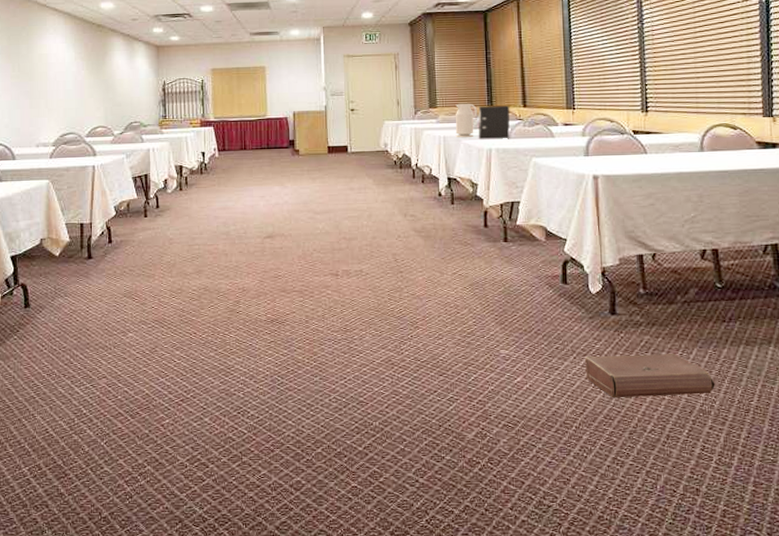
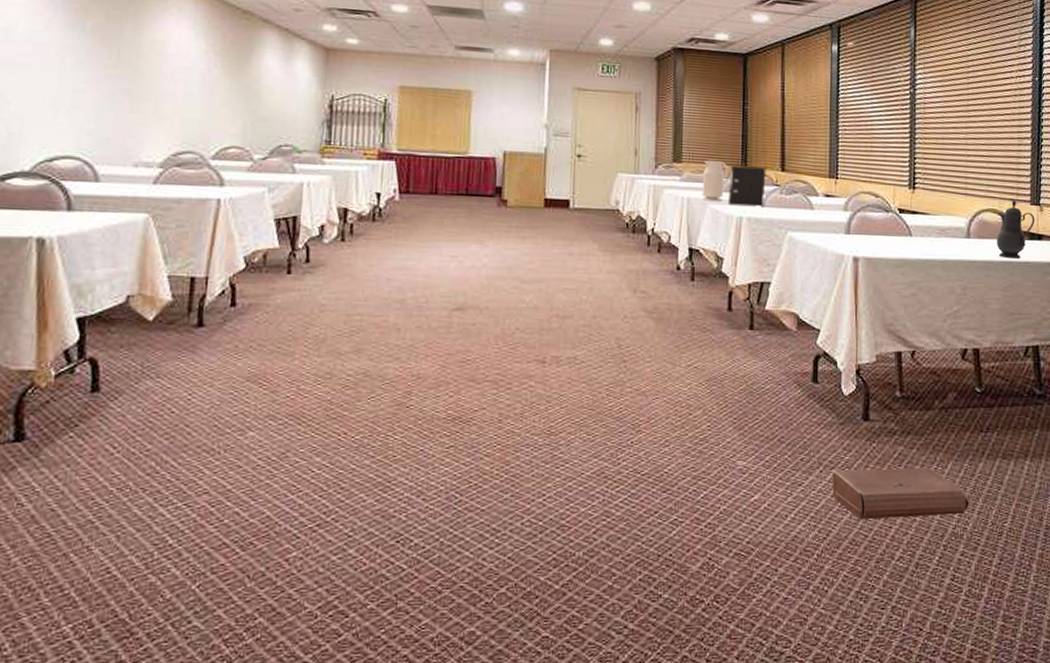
coffeepot: none [729,114,768,167] -> present [996,200,1035,258]

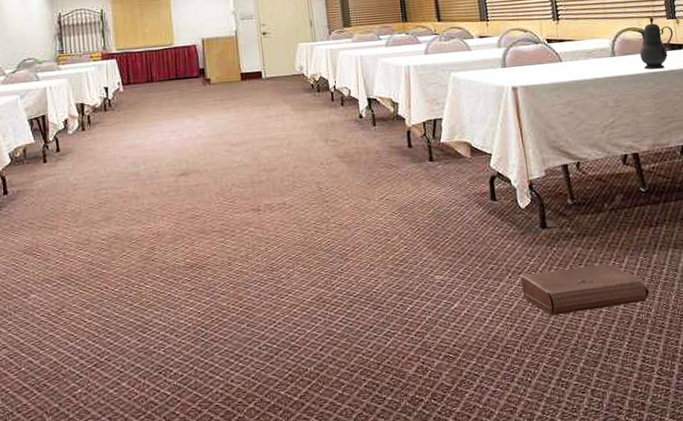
water jug: present [701,159,729,202] -> none [370,20,393,57]
binder: present [727,165,766,208] -> none [393,20,427,58]

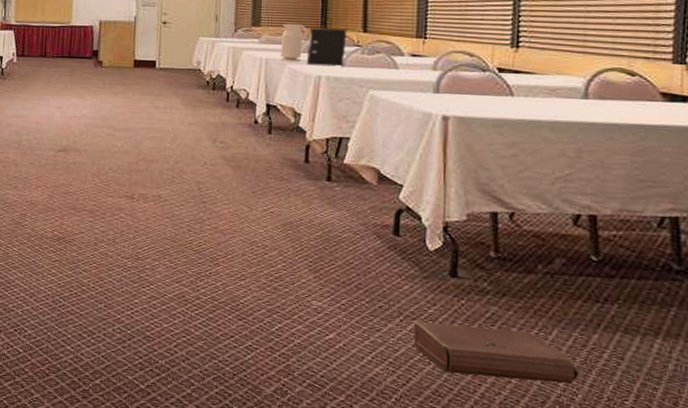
water jug: none [370,20,393,57] -> present [279,23,308,63]
binder: none [393,20,427,58] -> present [306,28,347,67]
coffeepot: present [637,17,674,70] -> none [623,59,678,122]

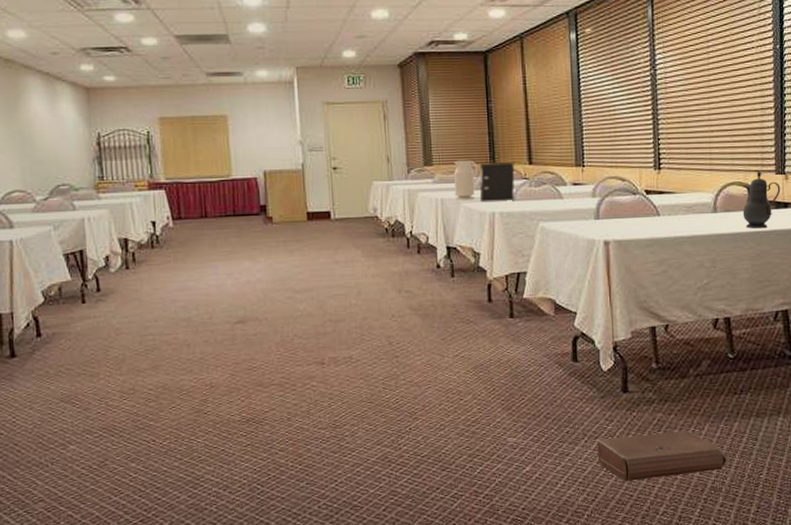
coffeepot: none [623,59,678,122] -> present [742,171,781,228]

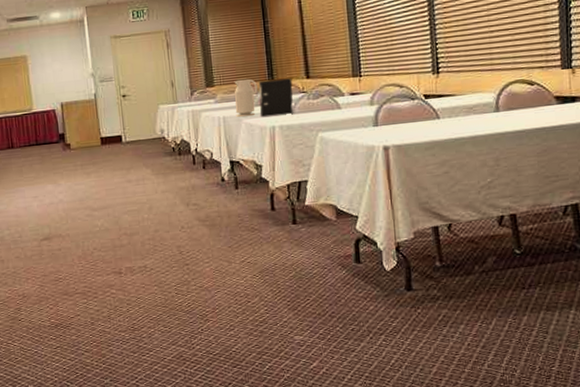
briefcase: present [597,430,726,482] -> none [382,325,516,376]
coffeepot: present [742,171,781,228] -> none [526,67,567,125]

